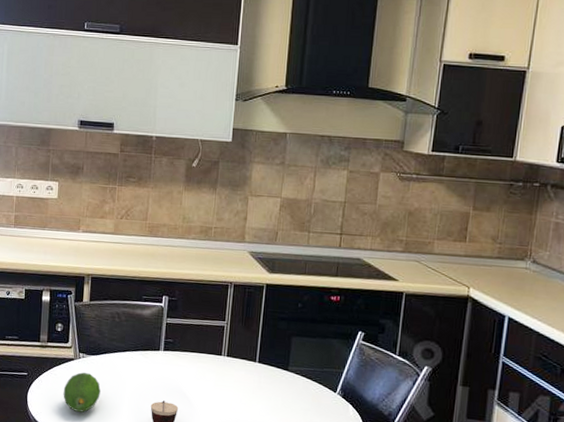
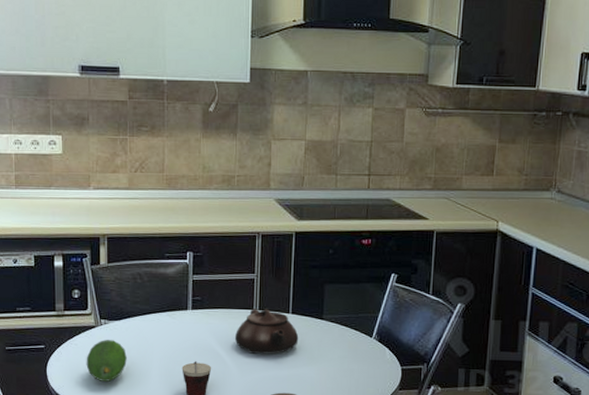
teapot: none [203,354,264,401] -> present [235,309,299,354]

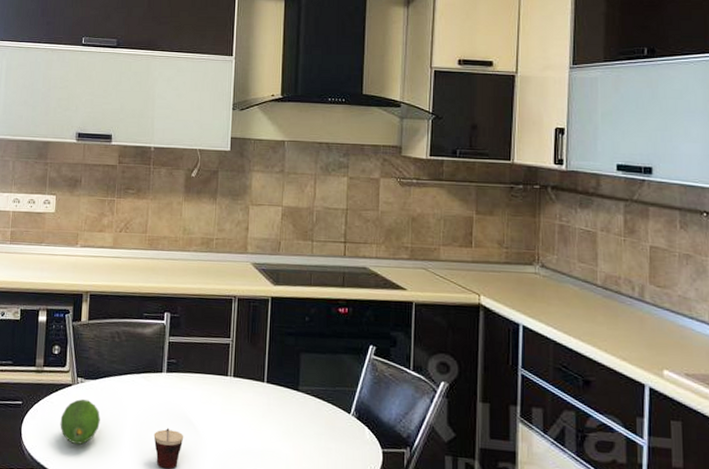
teapot: present [235,309,299,354] -> none [209,375,274,426]

